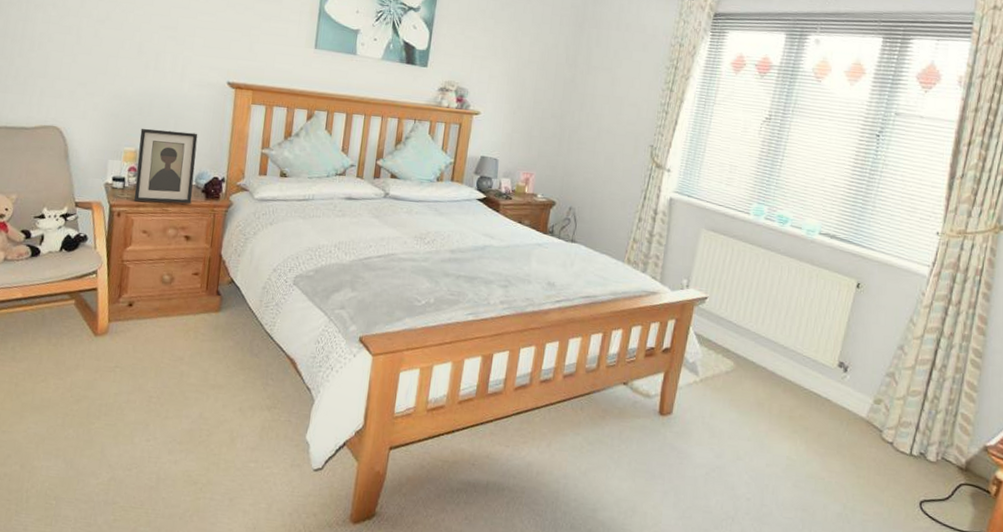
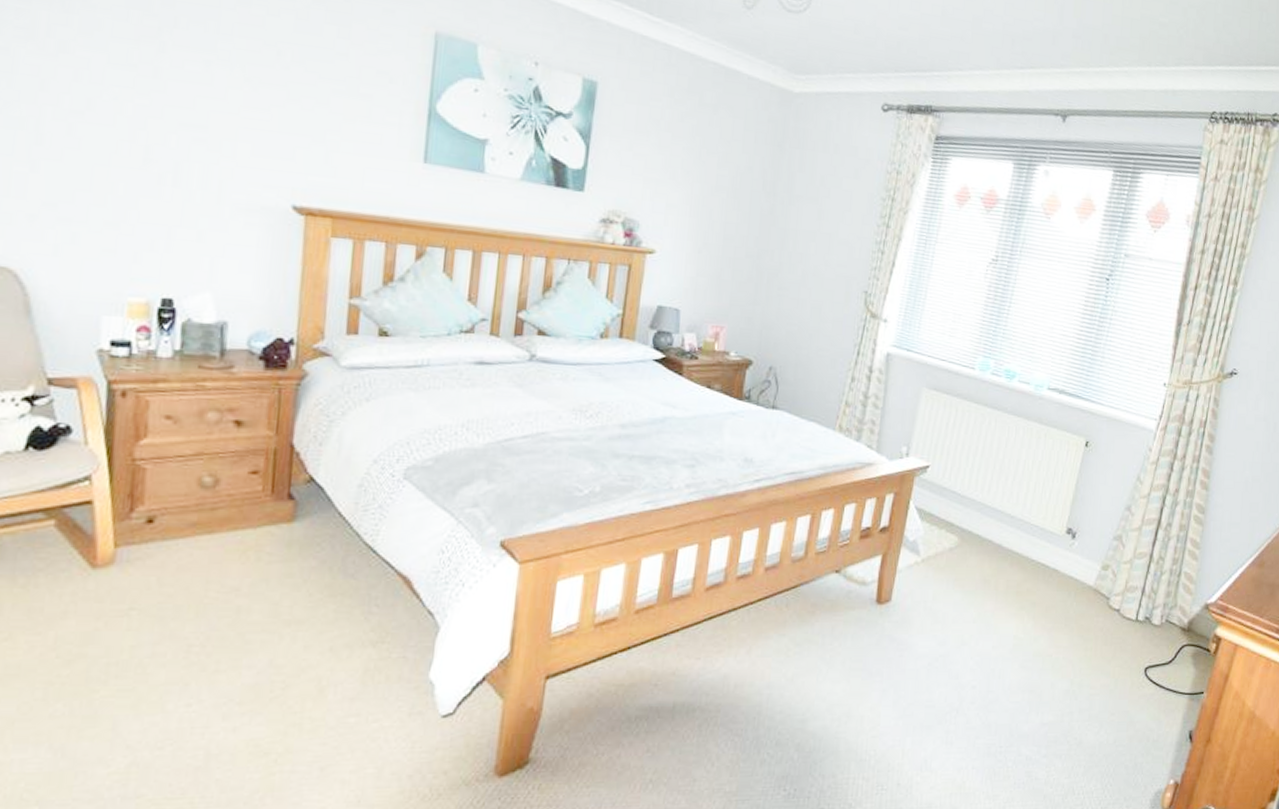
picture frame: present [133,128,198,204] -> none [147,269,249,376]

